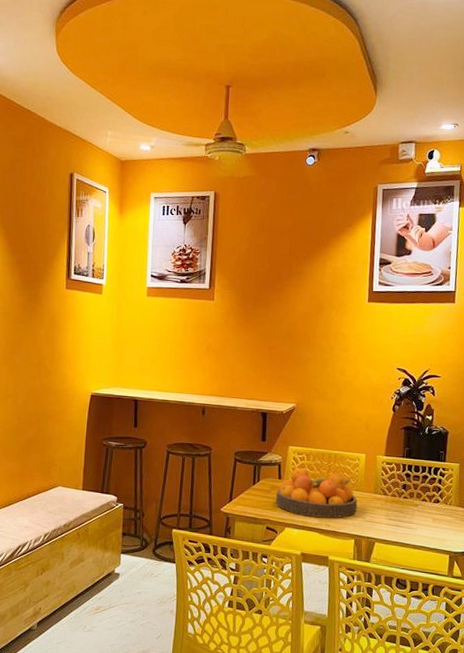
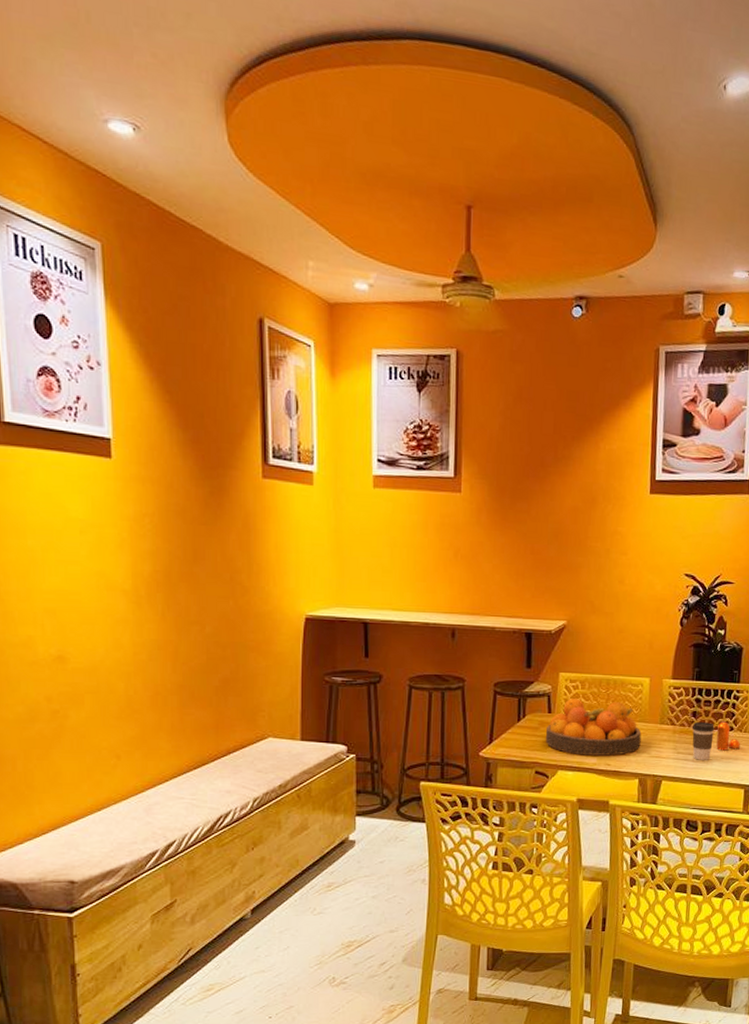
coffee cup: none [402,494,422,527] -> present [692,722,714,760]
pepper shaker: none [424,494,446,520] -> present [716,721,741,751]

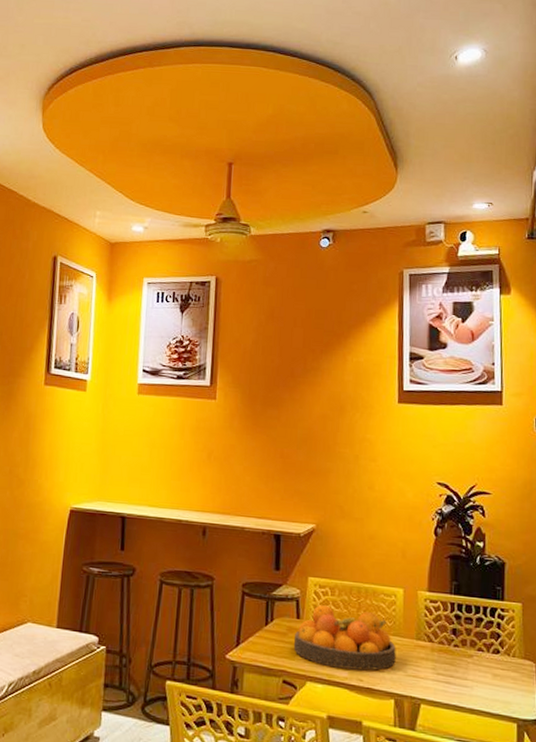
coffee cup: present [692,722,714,760] -> none [452,641,478,685]
pepper shaker: present [716,721,741,751] -> none [481,642,510,676]

